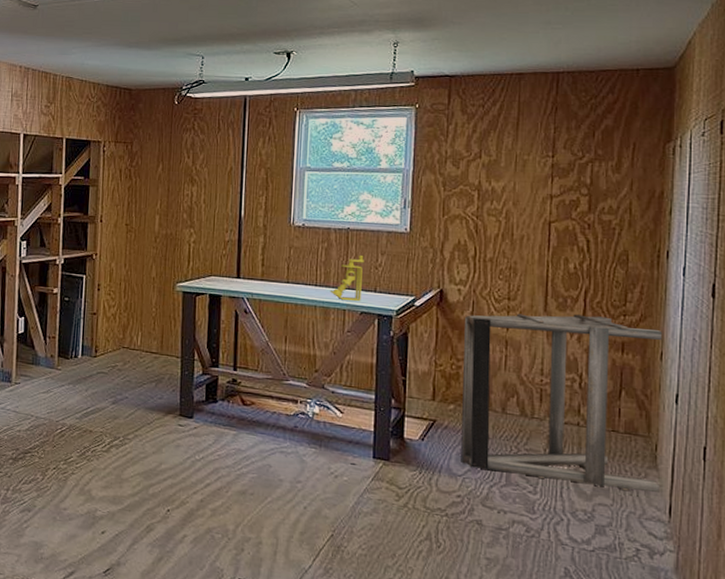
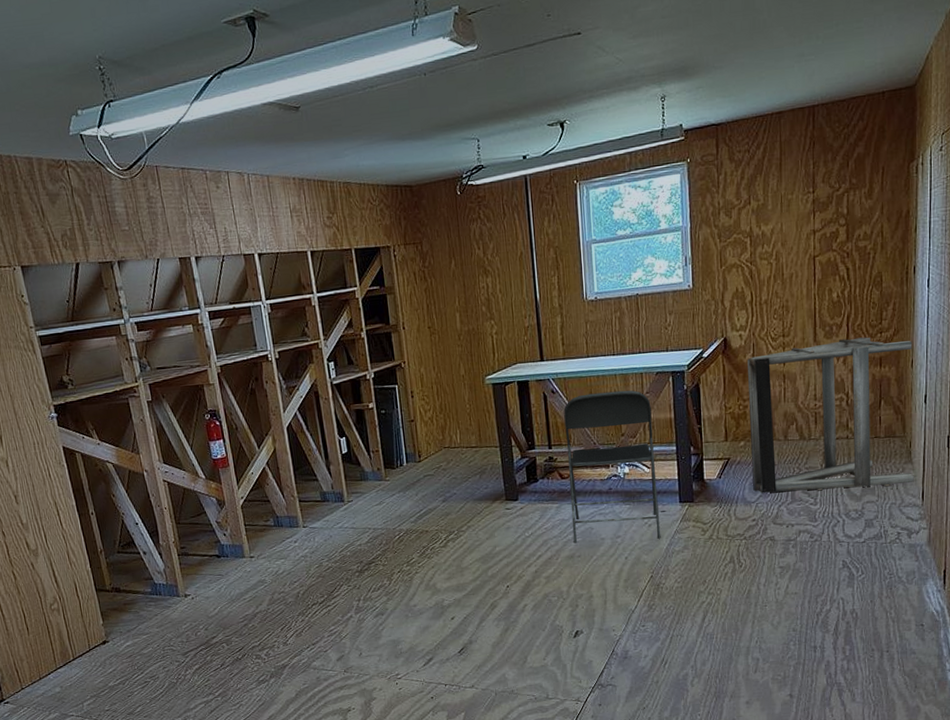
folding chair: none [247,320,351,494] -> present [564,390,661,543]
clamp: present [330,256,364,301] -> none [627,319,656,365]

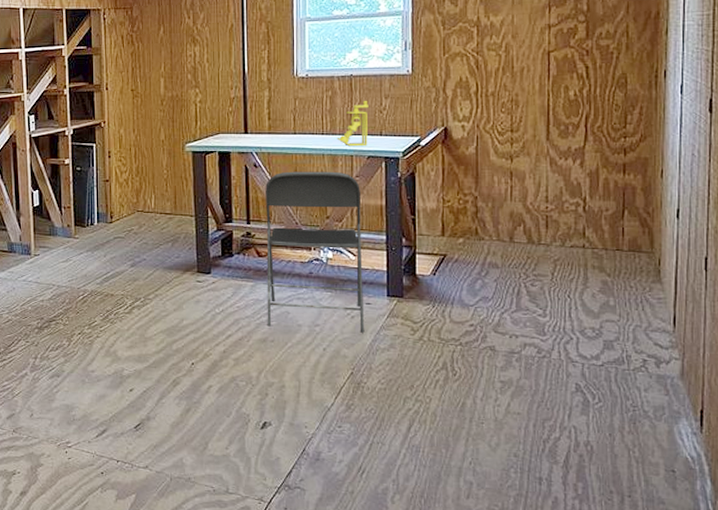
clamp: none [627,319,656,365] -> present [336,101,369,147]
sawhorse: present [747,337,914,493] -> none [470,140,664,306]

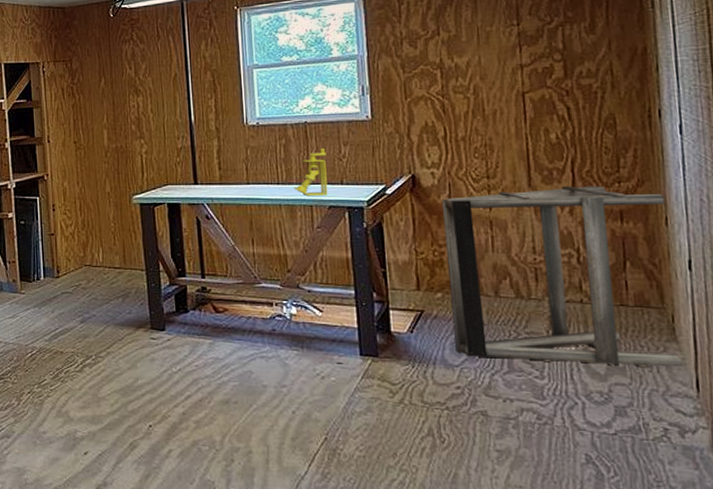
folding chair: present [265,171,365,333] -> none [219,222,337,395]
sawhorse: none [470,140,664,306] -> present [442,186,683,368]

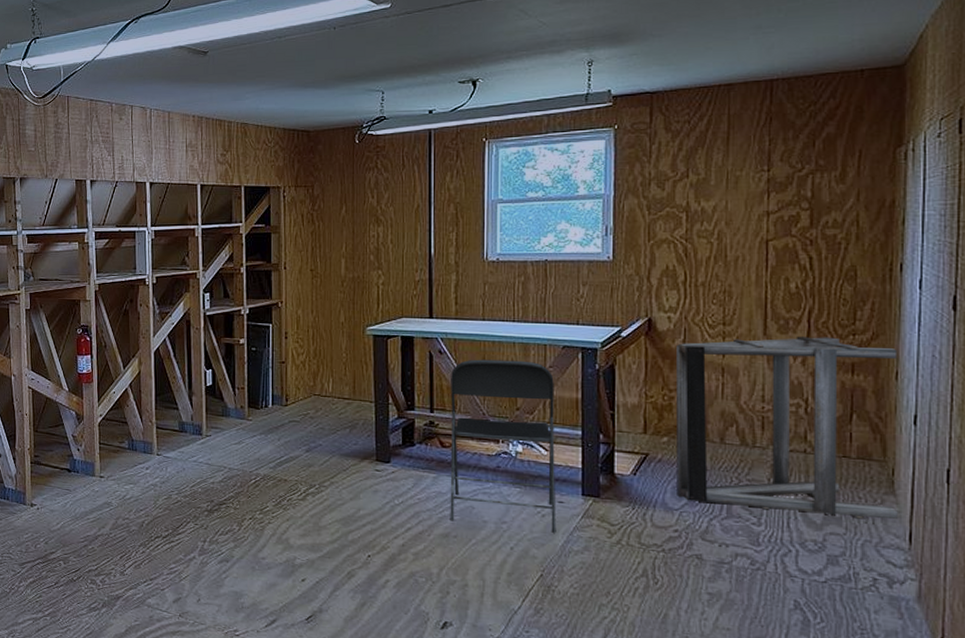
folding chair: none [219,222,337,395] -> present [450,359,556,533]
clamp: present [293,149,328,196] -> none [529,288,564,336]

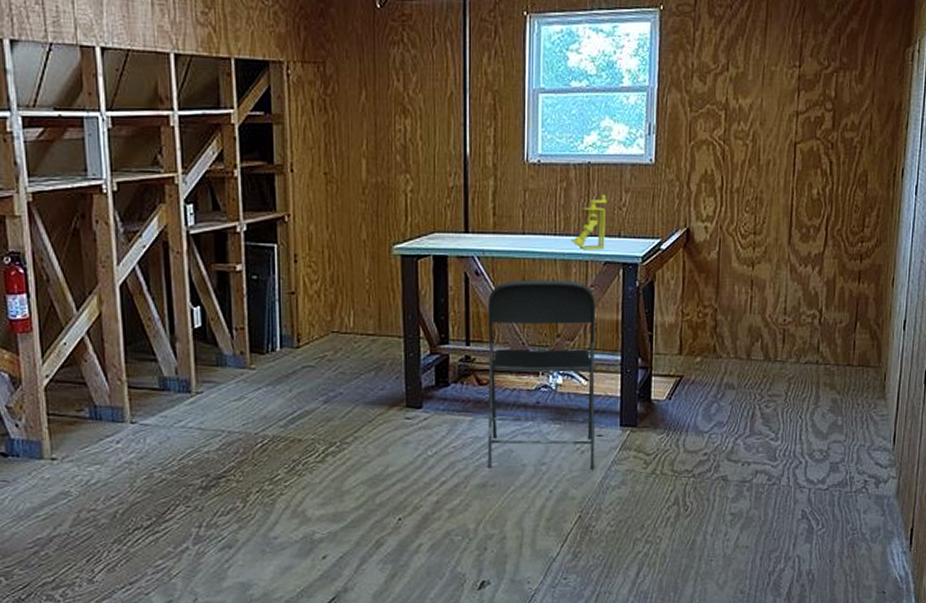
clamp: none [529,288,564,336] -> present [570,195,607,250]
sawhorse: present [677,336,898,520] -> none [707,245,895,425]

